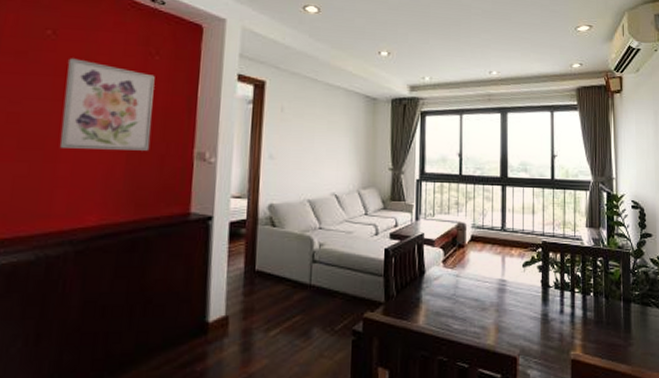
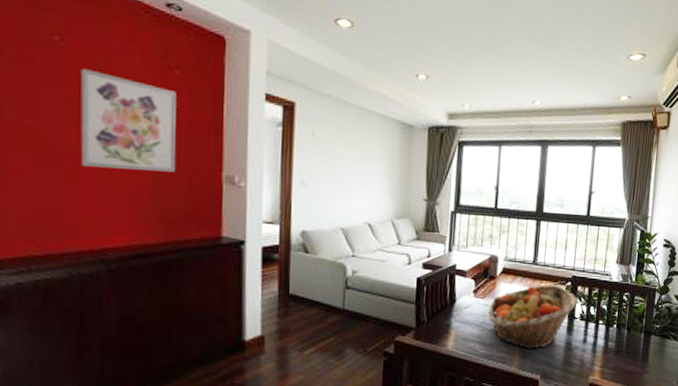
fruit basket: none [459,252,549,323] -> present [488,284,577,349]

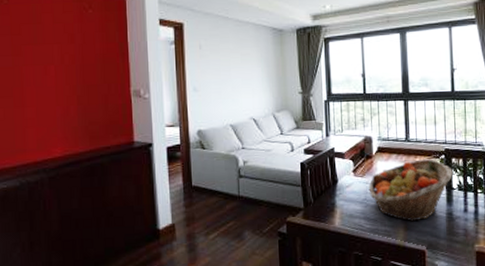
wall art: present [80,68,176,172] -> none [20,18,95,95]

